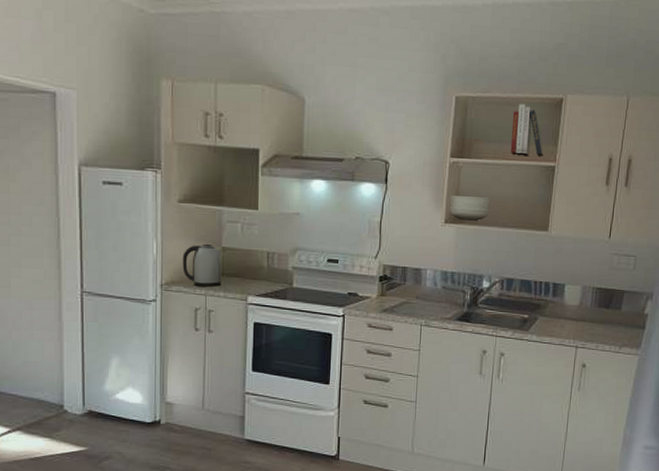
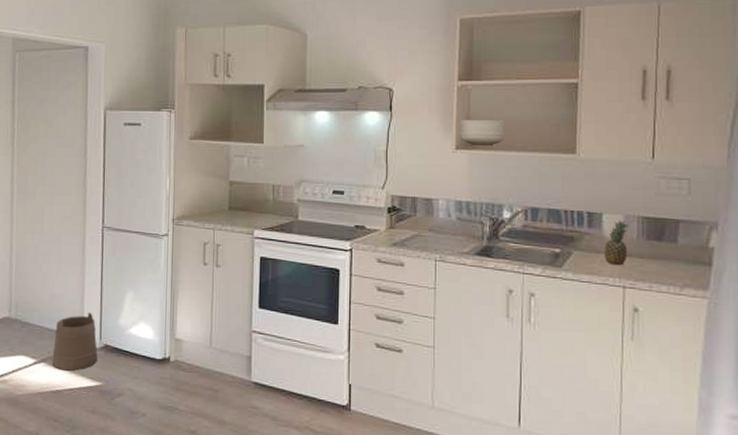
bucket: none [29,378,81,438] -> present [52,312,98,371]
kettle: present [182,243,222,288] -> none [192,178,229,222]
books: present [510,104,544,157] -> none [524,20,563,74]
fruit: none [563,290,585,329] -> present [604,220,629,266]

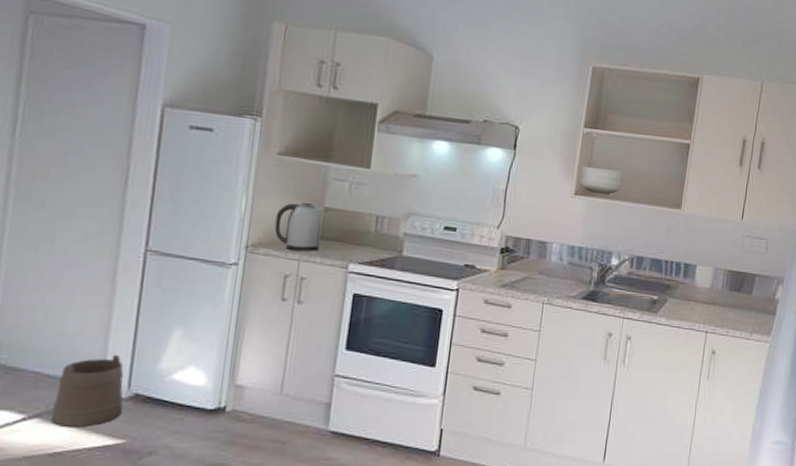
kettle: none [192,178,229,222] -> present [274,202,324,252]
fruit: present [604,220,629,266] -> none [694,272,717,313]

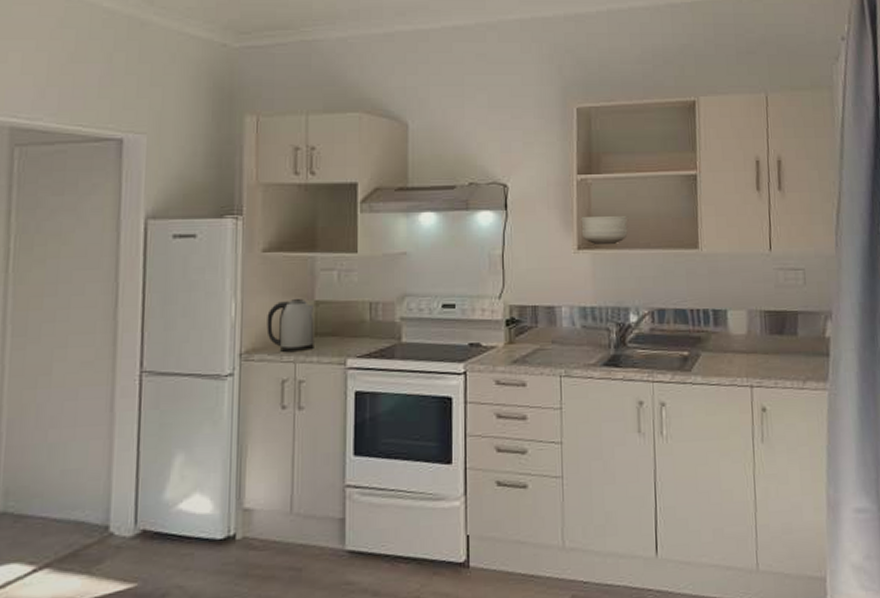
bucket: present [50,354,124,427] -> none [60,488,131,575]

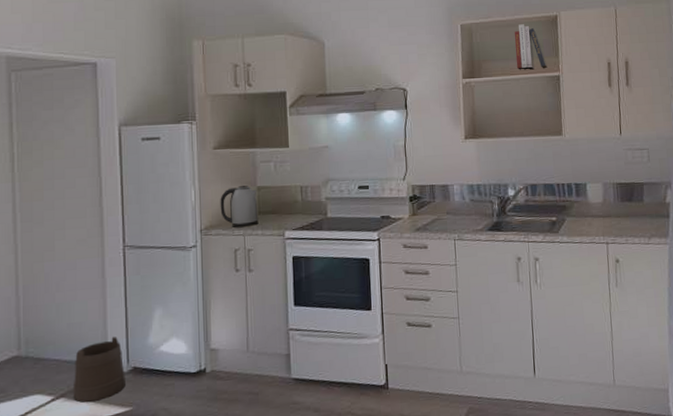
bucket: none [60,488,131,575] -> present [73,336,125,403]
bowl: present [581,216,629,246] -> none [467,111,506,135]
books: none [642,110,682,167] -> present [514,24,548,70]

